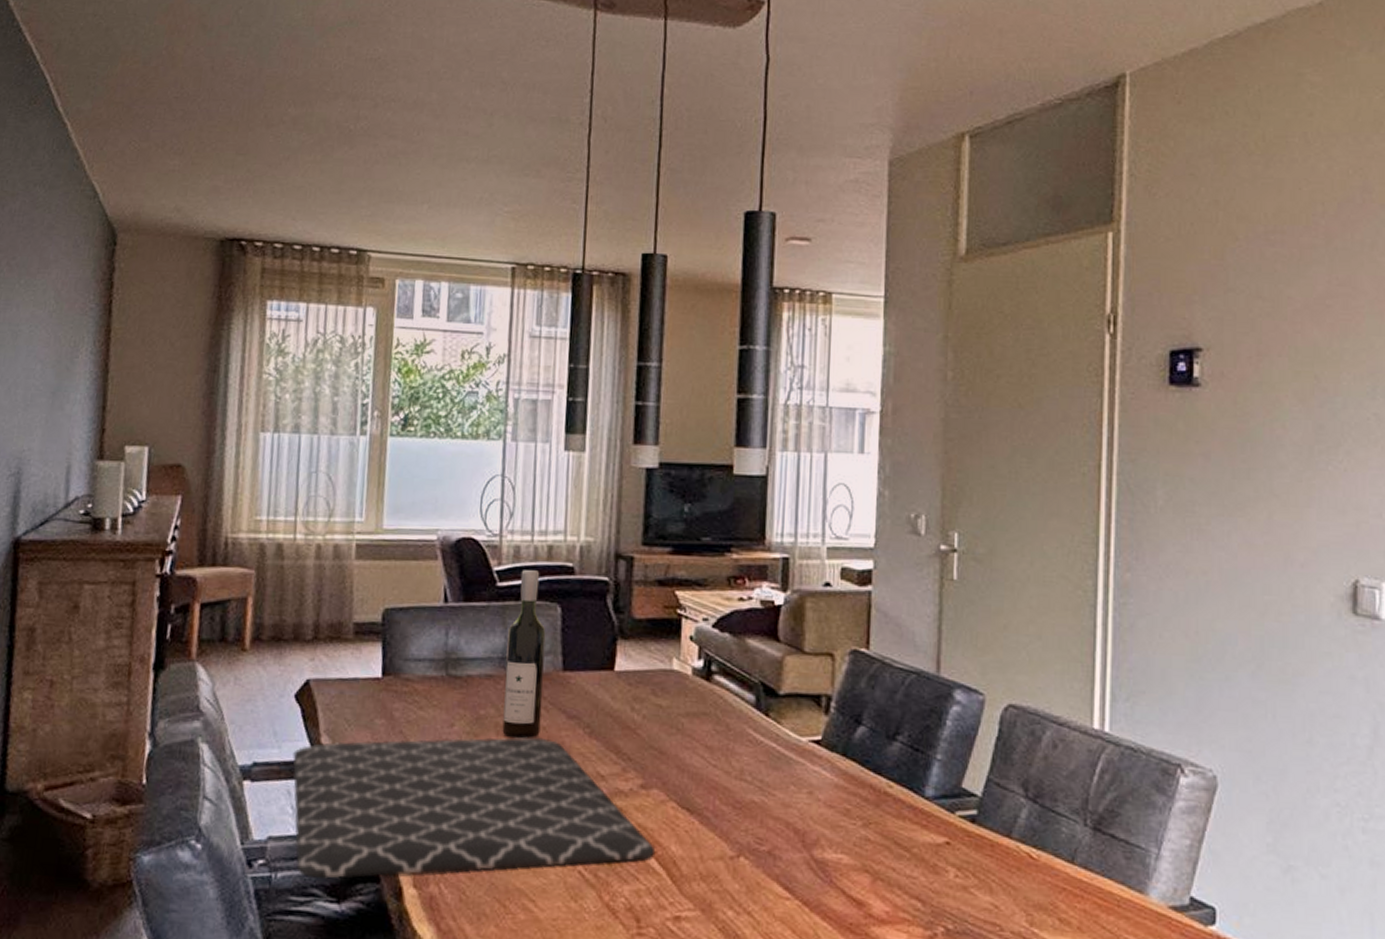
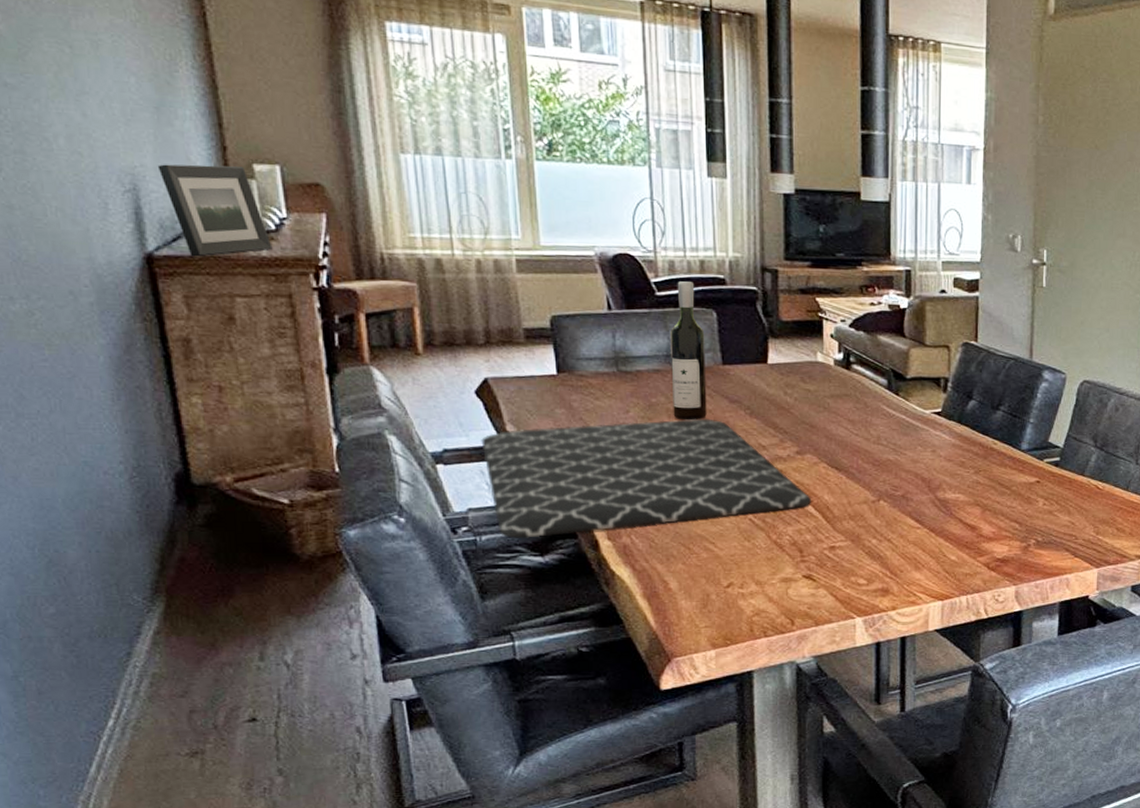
picture frame: none [42,447,127,542] -> present [157,164,273,257]

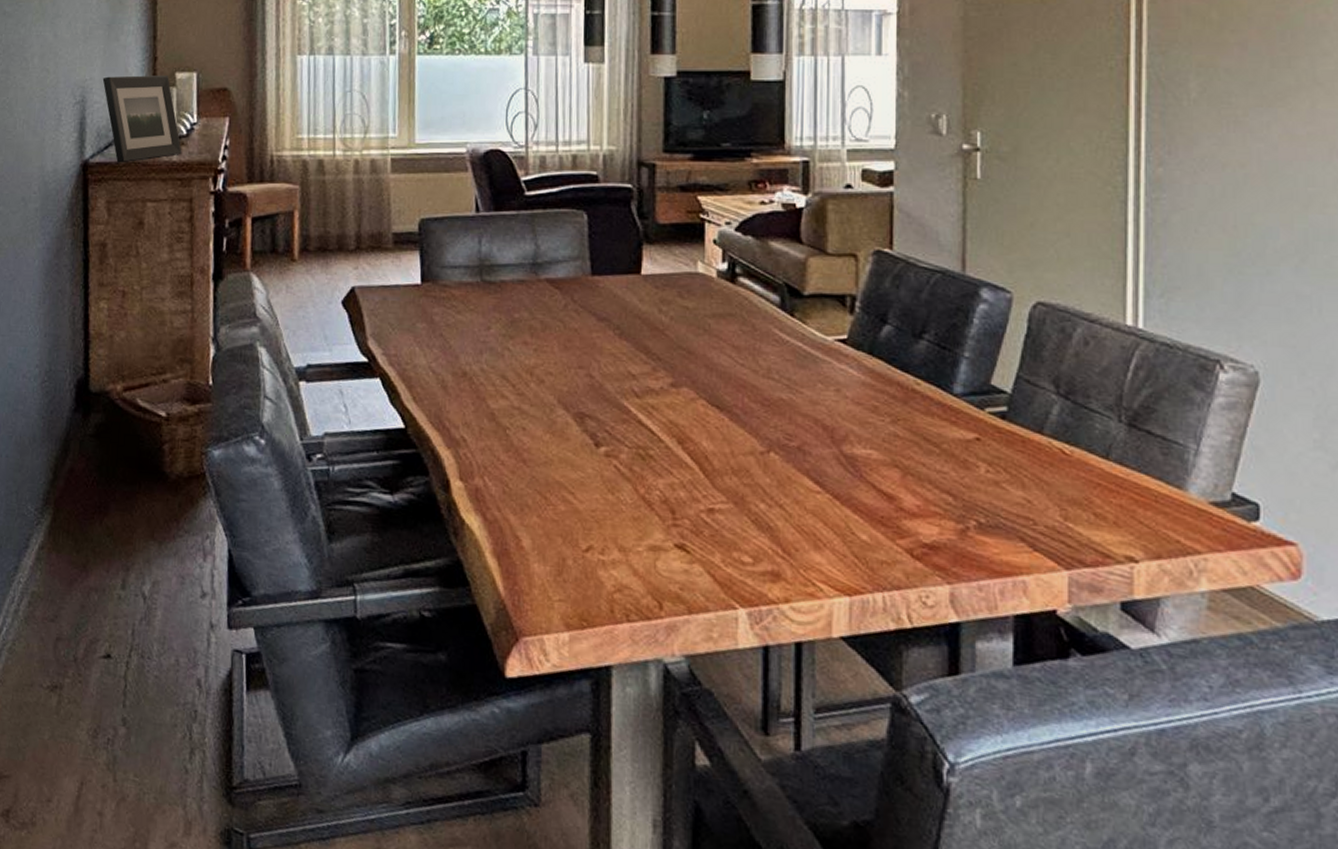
placemat: present [481,418,811,539] -> none [343,338,686,473]
bottle: present [671,281,707,420] -> none [536,179,574,340]

